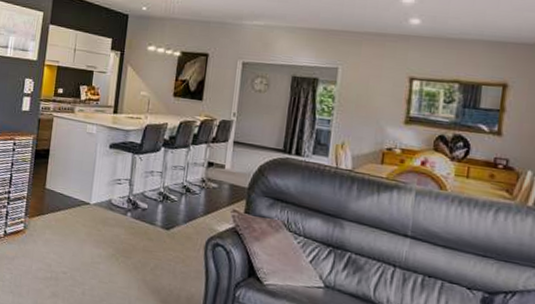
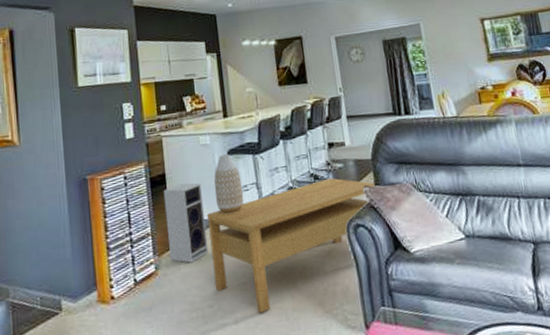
speaker: none [38,162,80,232] -> present [163,183,209,263]
coffee table: none [72,193,244,293] -> present [206,178,374,313]
vase: none [89,146,117,201] -> present [214,154,244,214]

